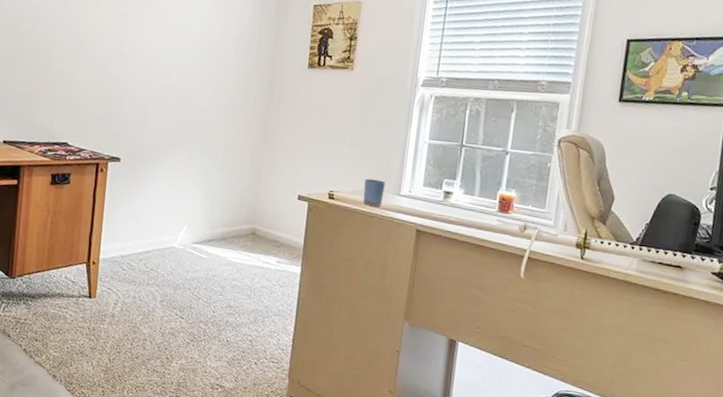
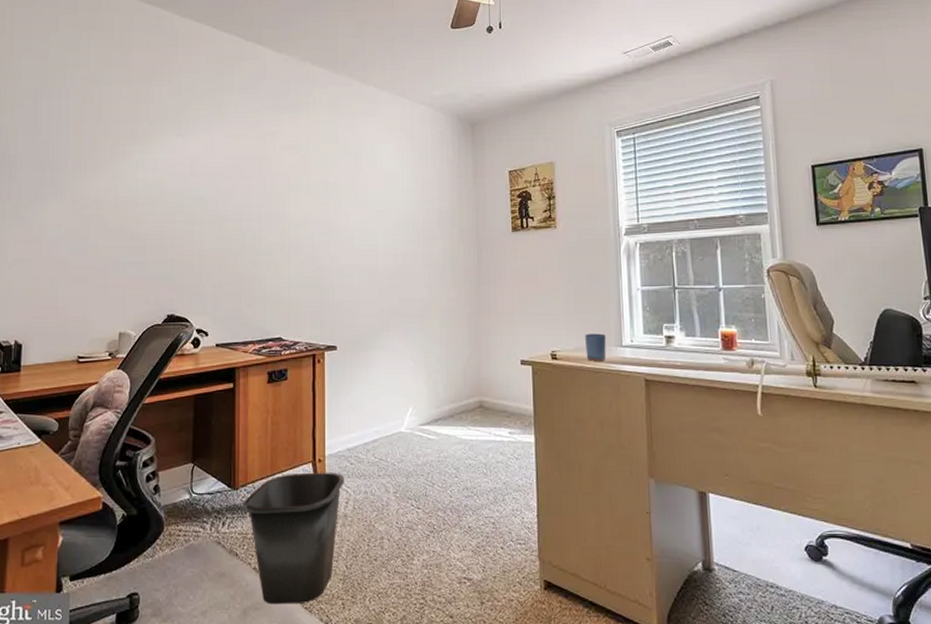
waste bin: none [19,271,116,386] -> present [244,472,345,605]

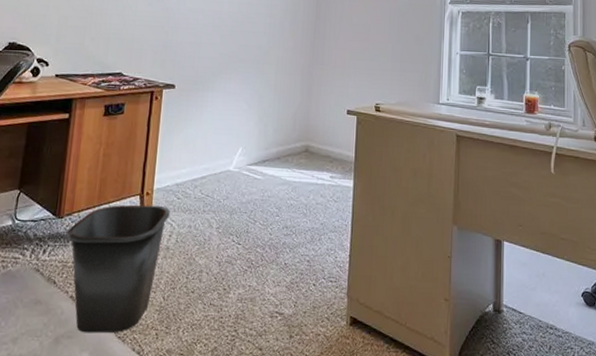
mug: present [585,333,607,362] -> none [406,90,425,116]

